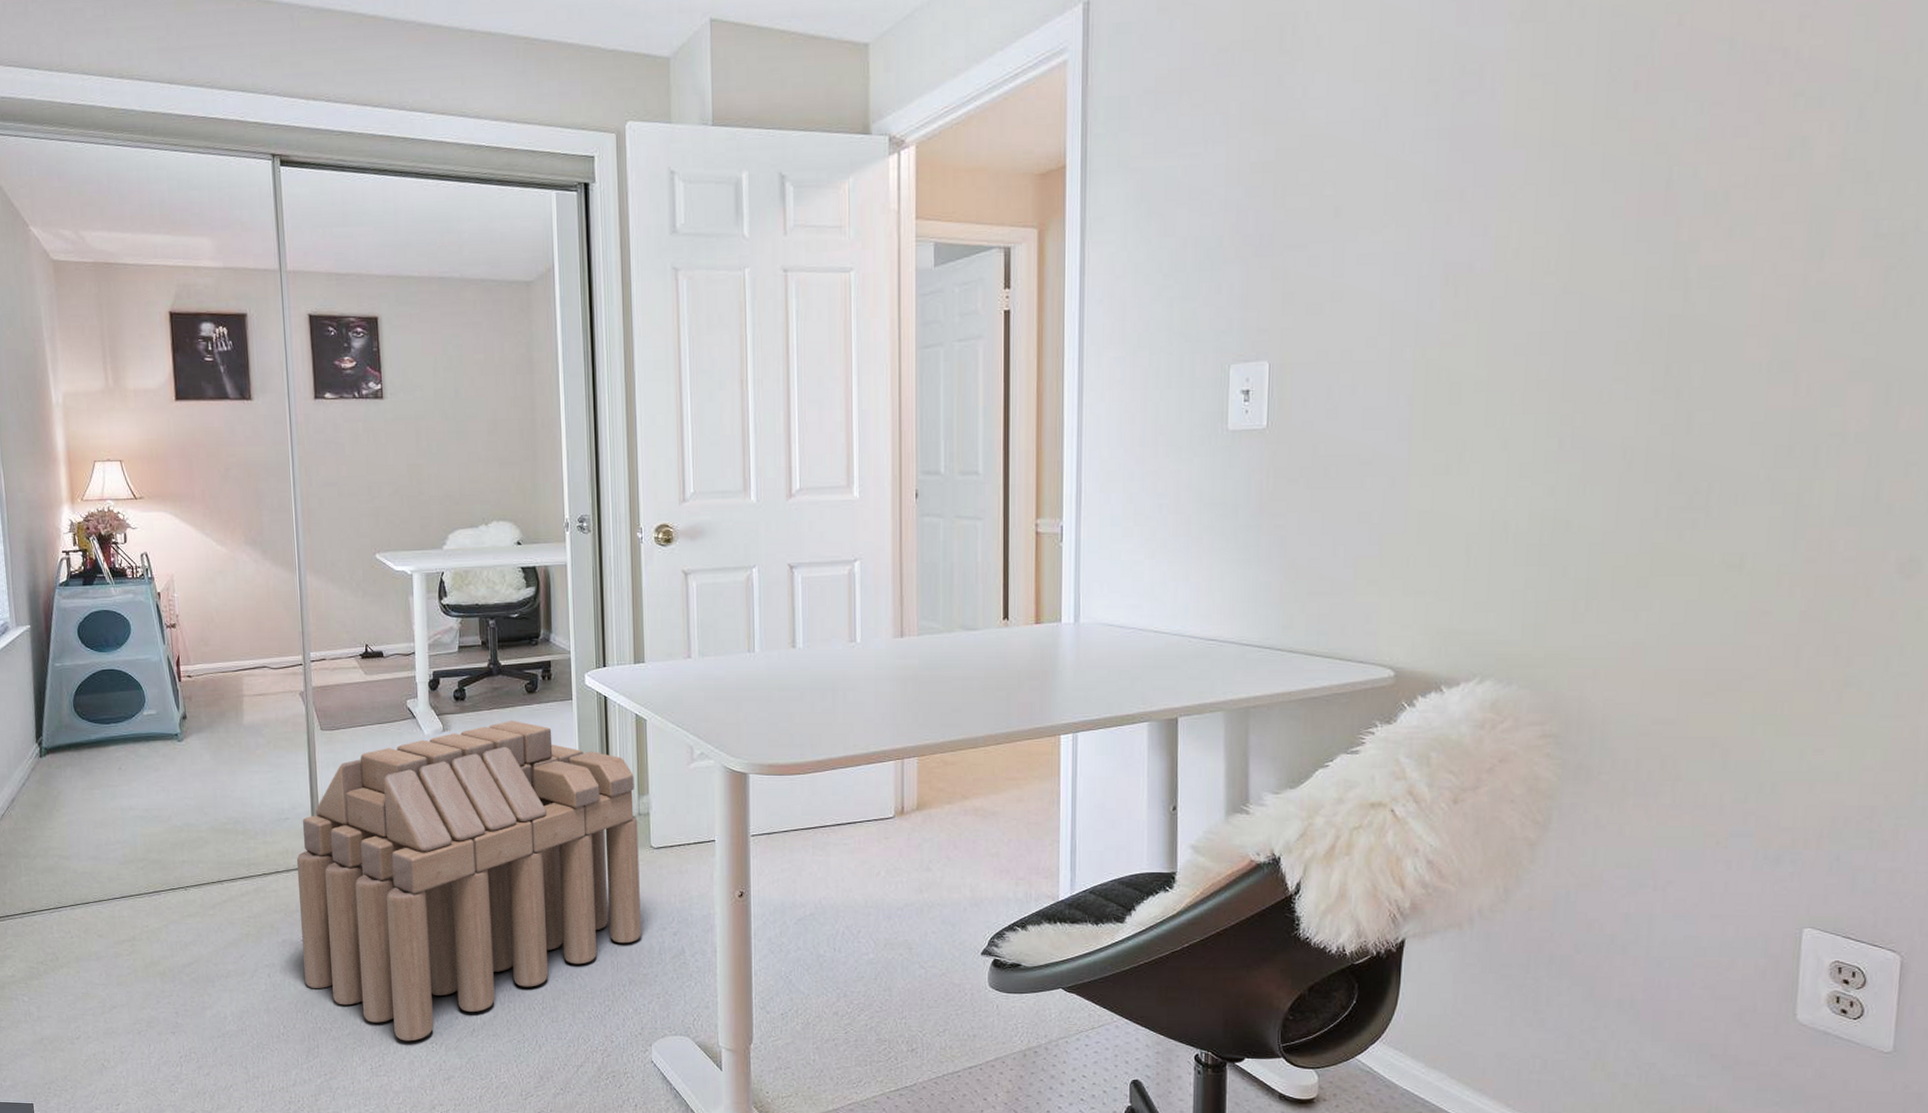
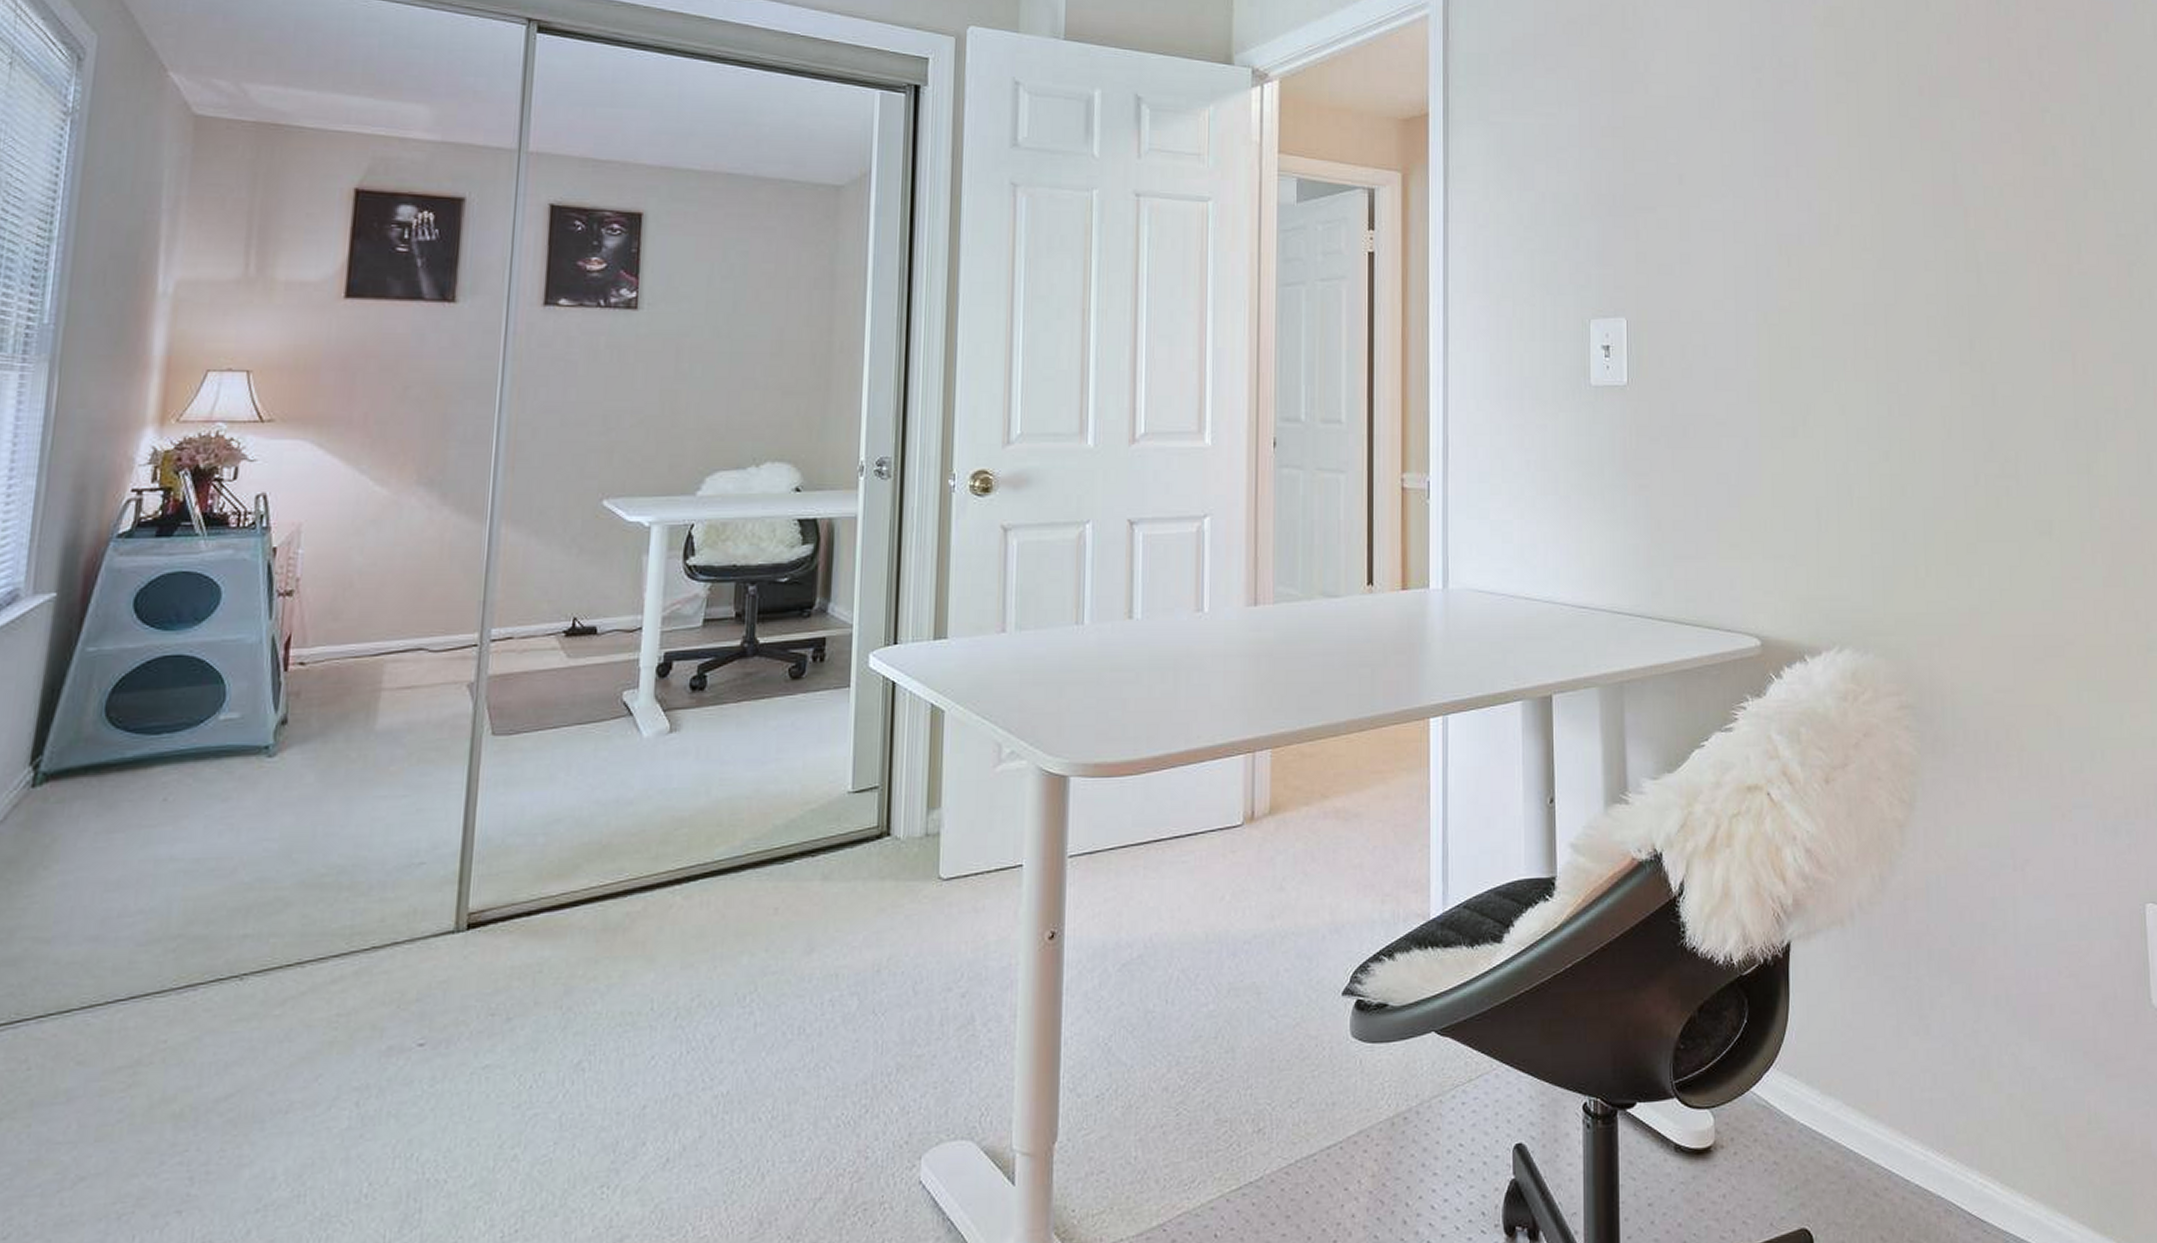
stool: present [296,721,641,1041] -> none [415,716,924,1188]

